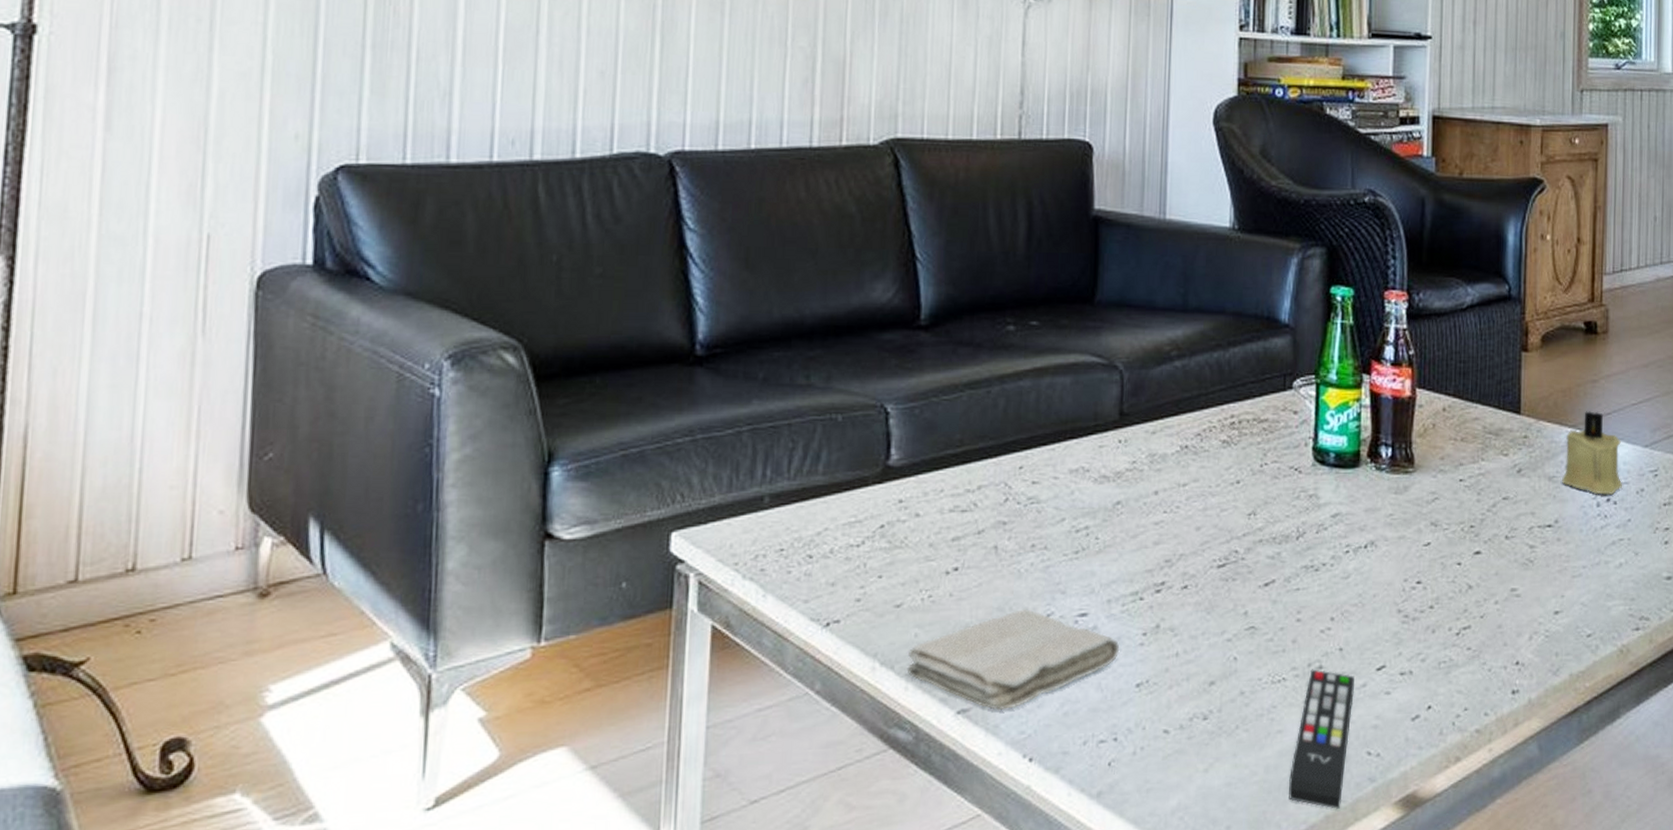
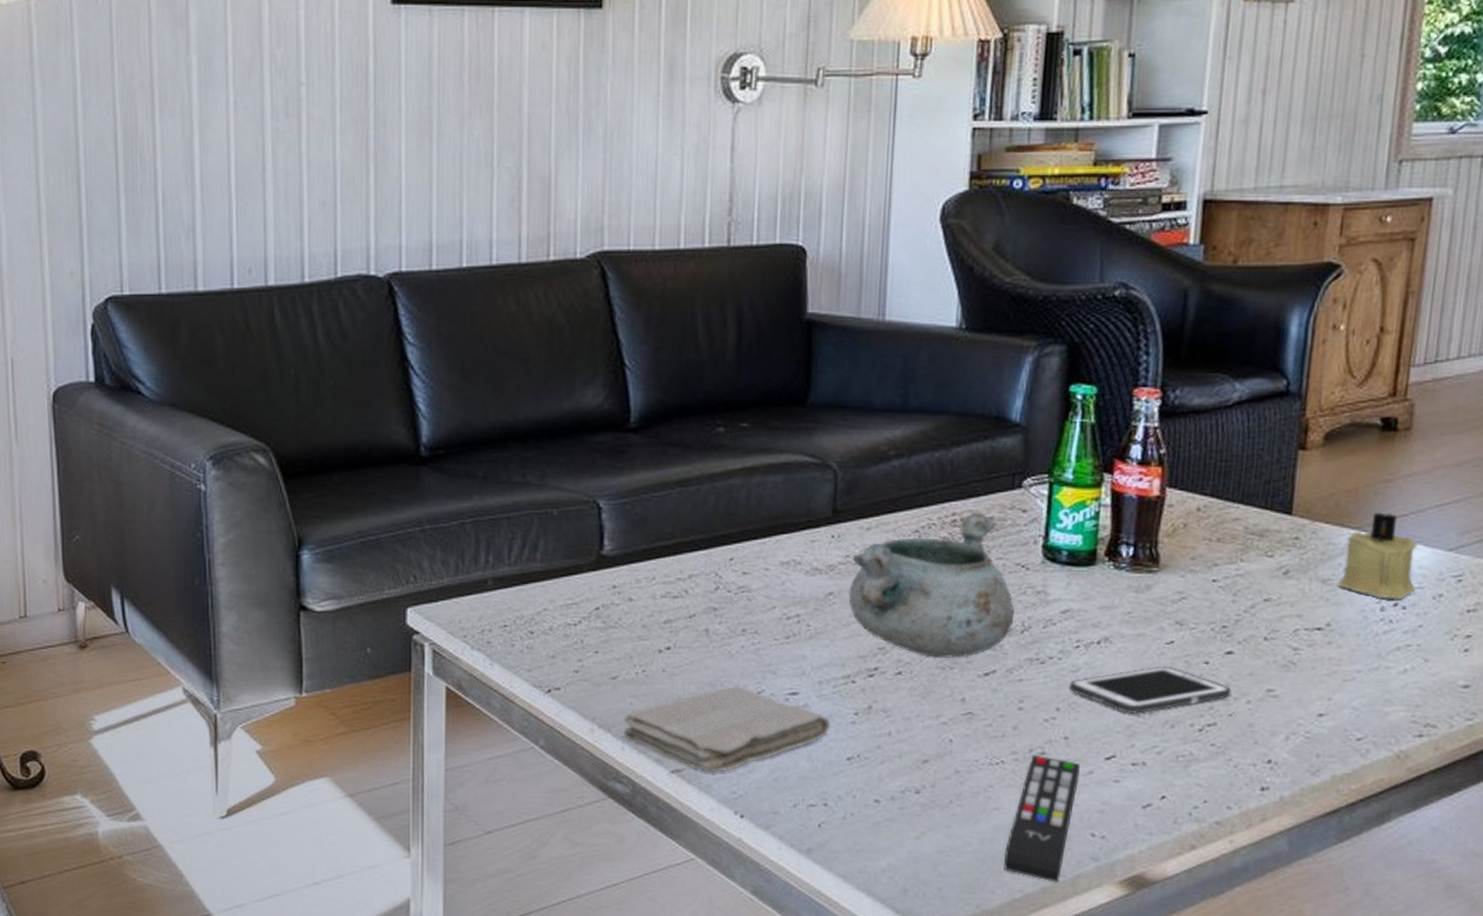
decorative bowl: none [1135,415,1290,569] -> present [848,513,1015,658]
cell phone: none [1341,568,1482,620] -> present [1068,665,1232,714]

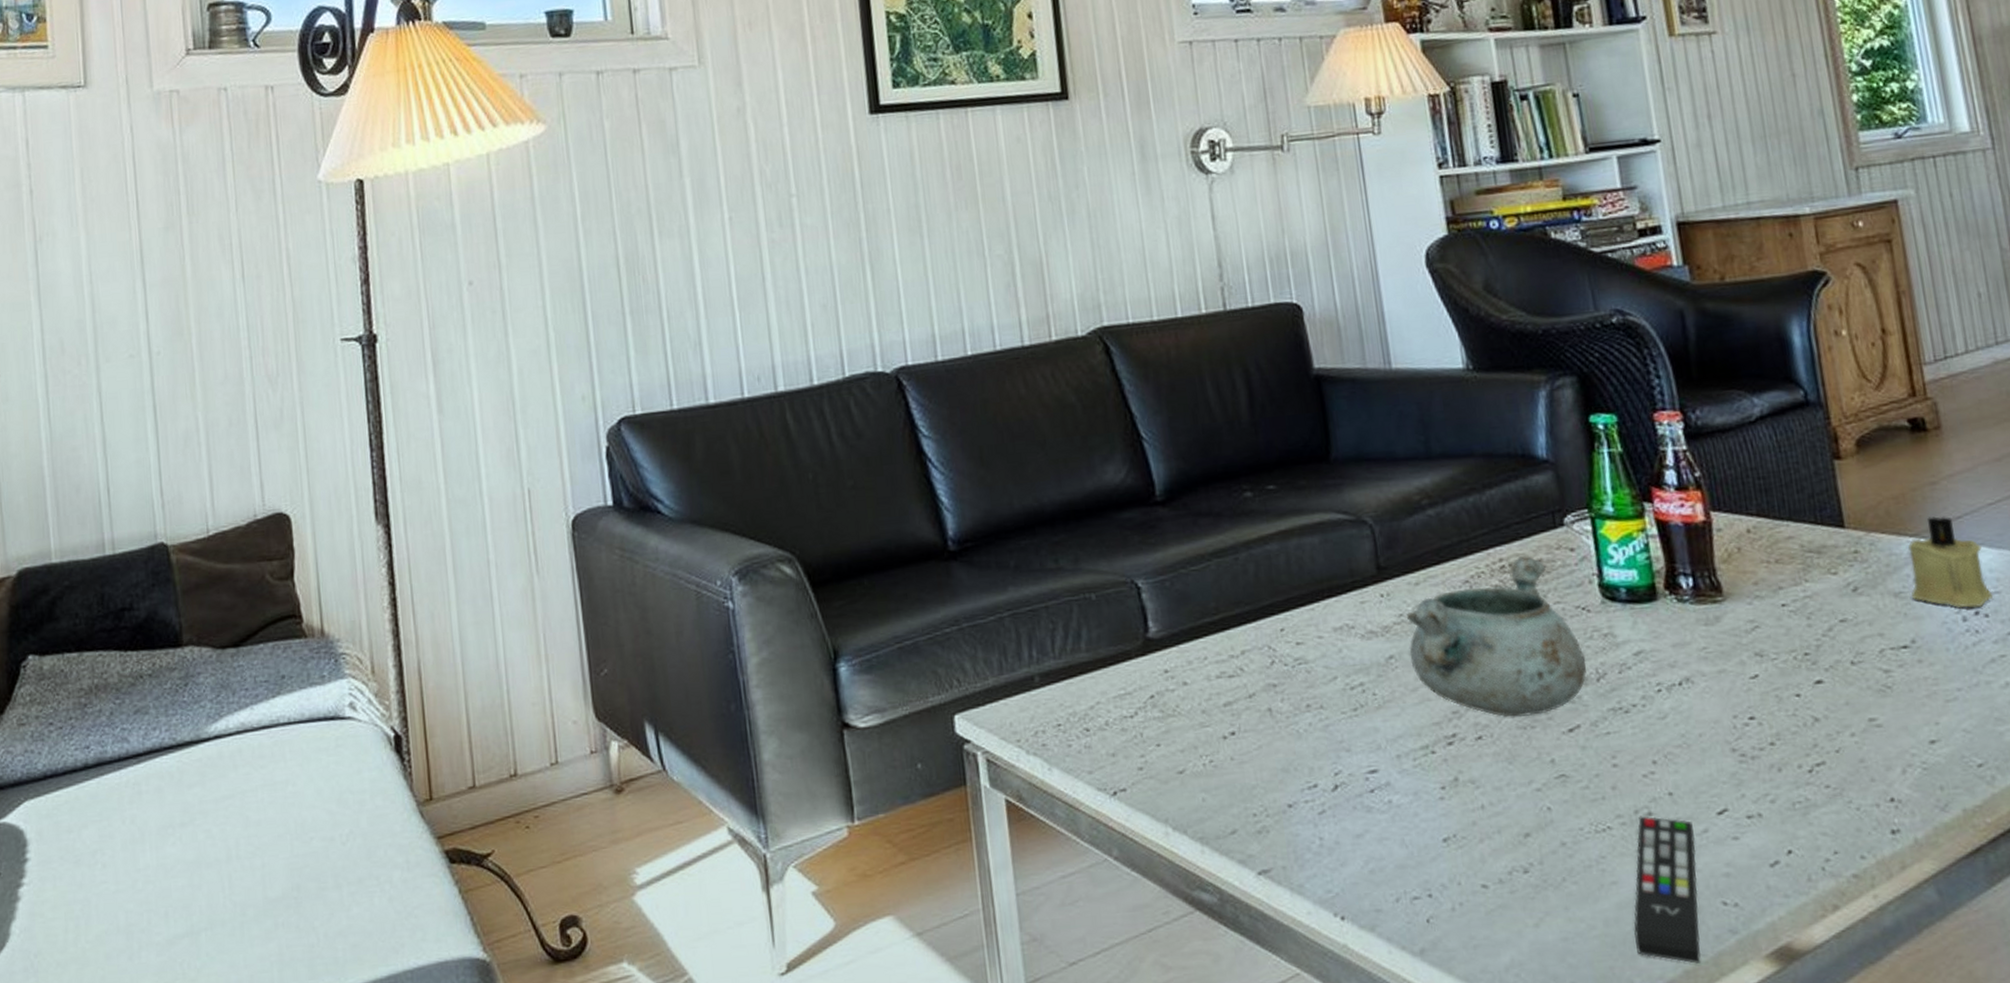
washcloth: present [623,686,831,773] -> none [1199,768,1419,871]
cell phone: present [1068,665,1232,714] -> none [1660,702,1833,760]

